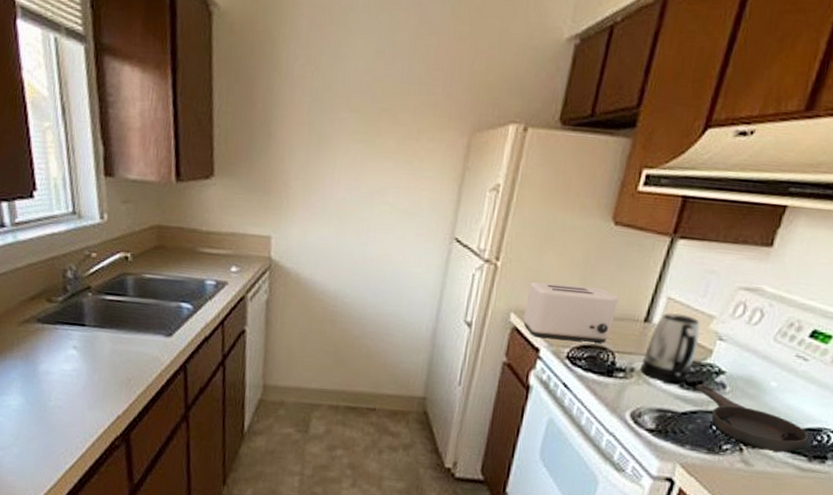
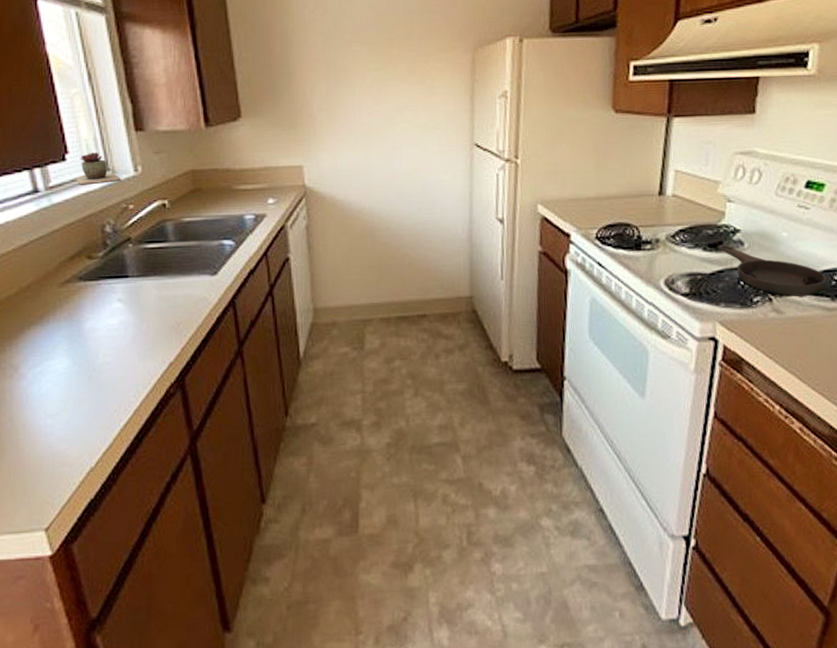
succulent plant: none [41,192,86,227] -> present [75,151,121,185]
toaster: present [523,281,618,344] -> none [549,169,632,223]
kettle: present [640,313,700,383] -> none [664,182,712,248]

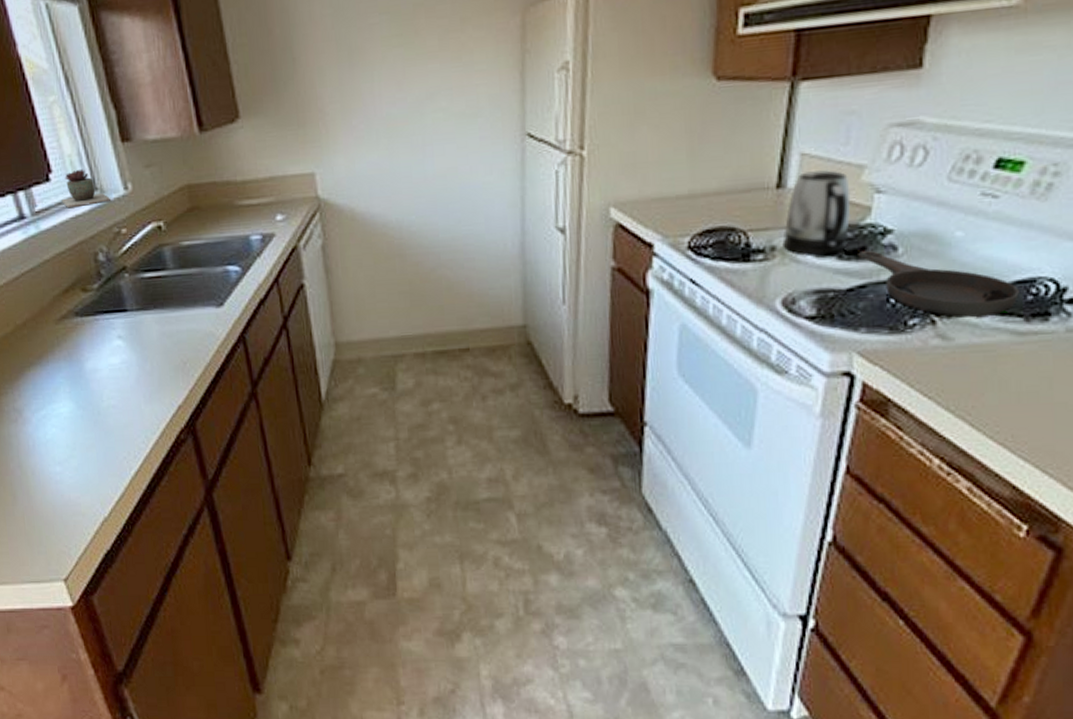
kettle: none [664,182,712,248] -> present [782,168,851,256]

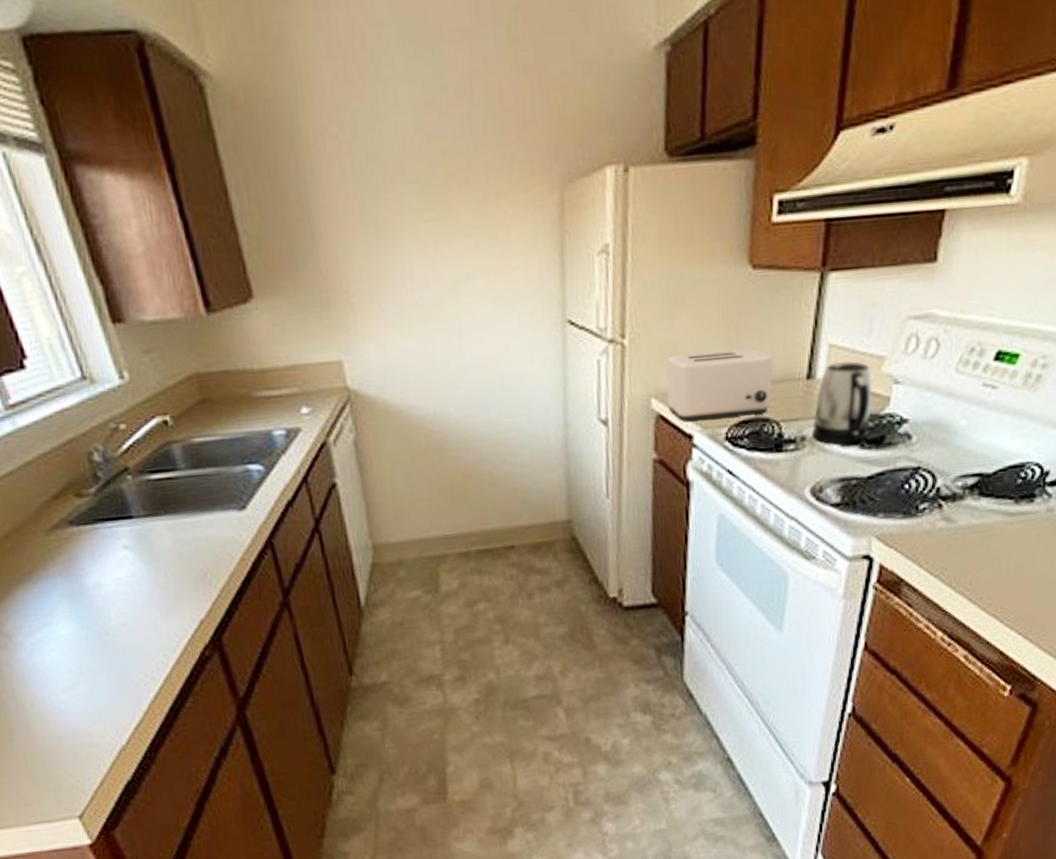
succulent plant: present [61,168,110,209] -> none [42,354,103,401]
toaster: none [625,157,739,230] -> present [666,347,773,421]
frying pan: present [858,251,1021,317] -> none [878,440,1012,501]

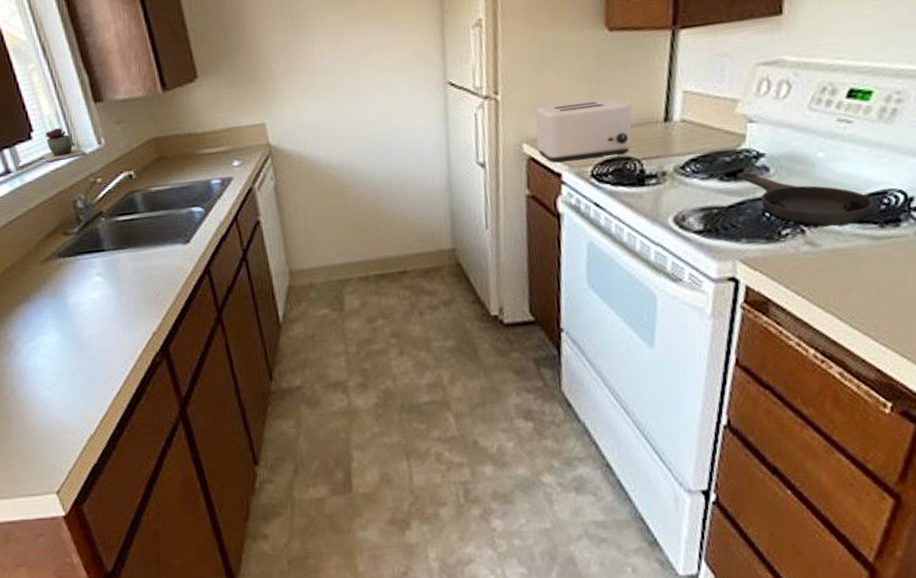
succulent plant: none [42,354,103,401] -> present [43,127,86,163]
kettle: present [812,360,873,446] -> none [672,103,729,179]
frying pan: none [878,440,1012,501] -> present [736,172,875,226]

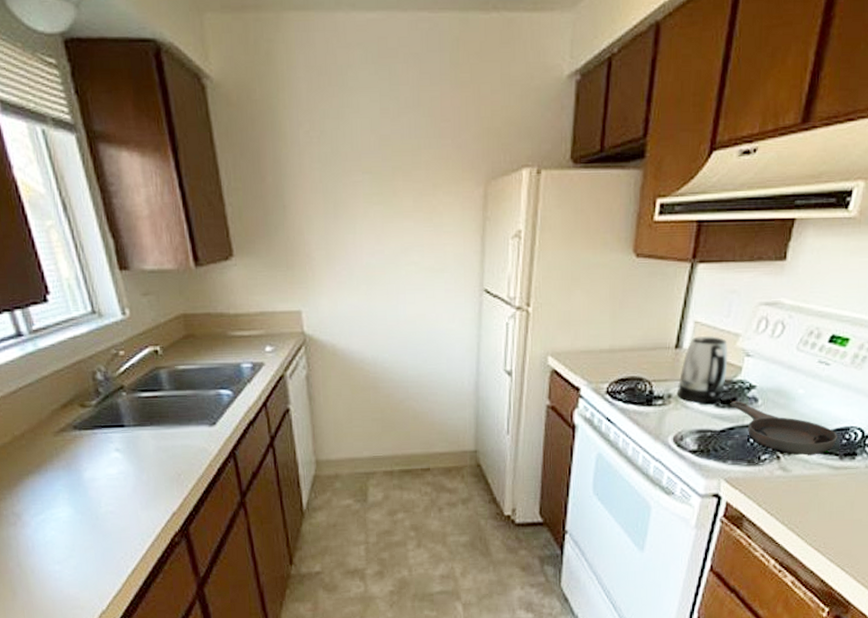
succulent plant: present [43,127,86,163] -> none [59,292,108,329]
toaster: present [535,97,632,162] -> none [560,320,648,376]
kettle: none [672,103,729,179] -> present [677,335,728,404]

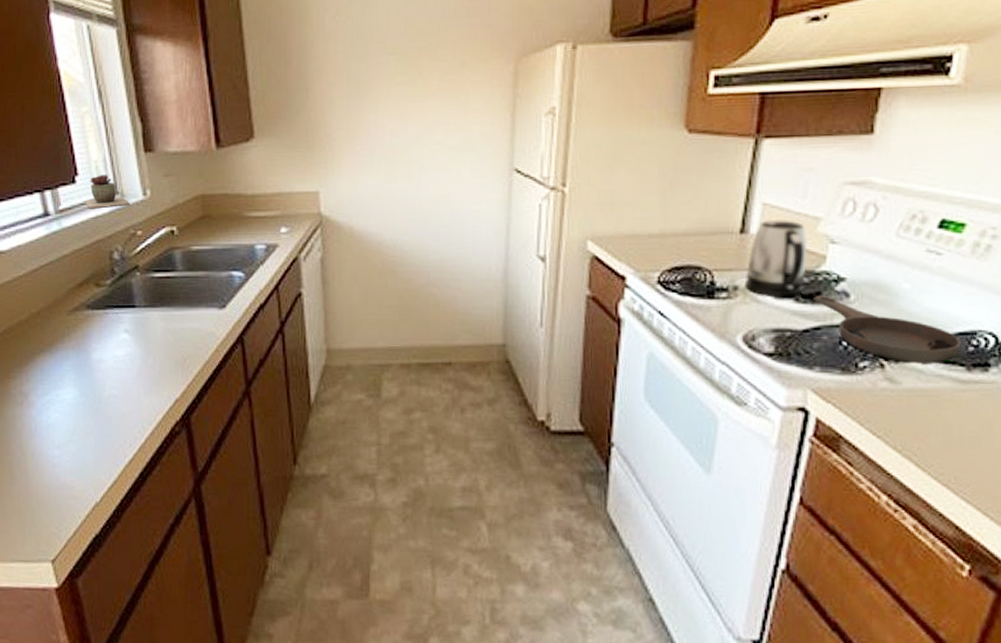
succulent plant: none [59,292,108,329] -> present [84,174,129,209]

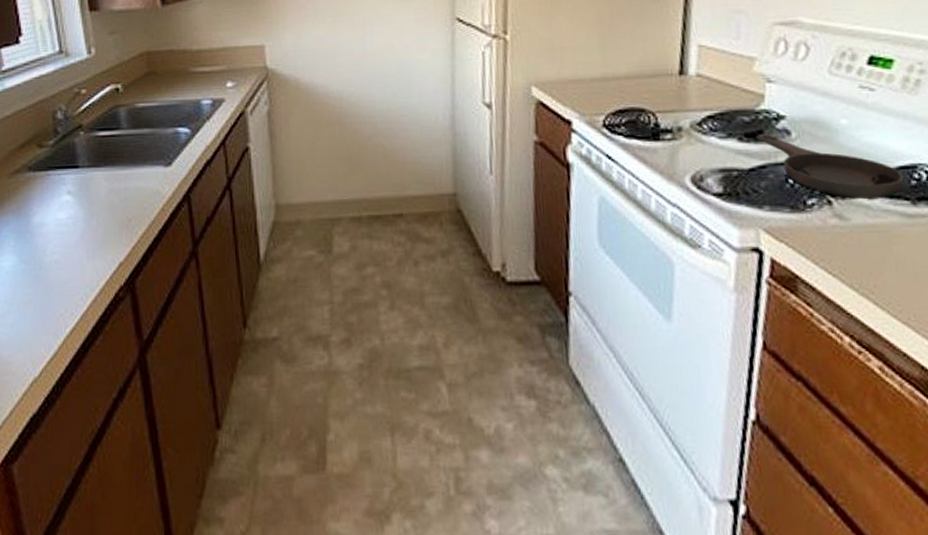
succulent plant: present [84,174,129,209] -> none [28,33,74,69]
kettle: present [744,218,808,298] -> none [688,59,747,138]

